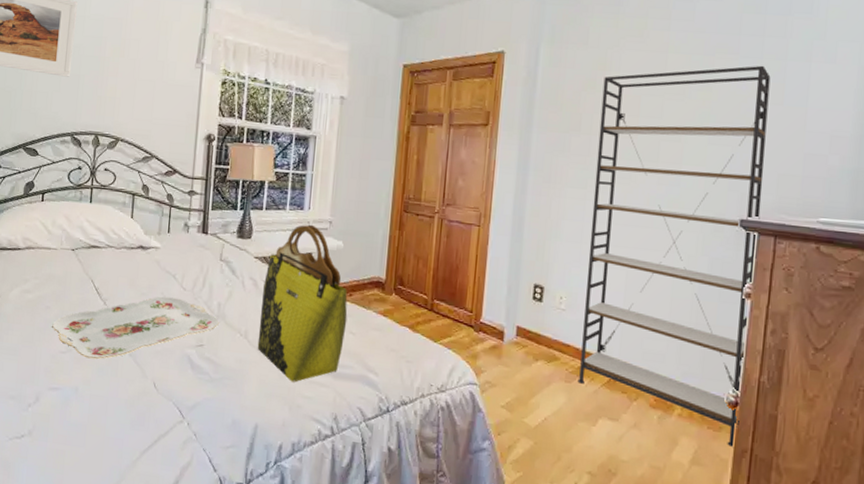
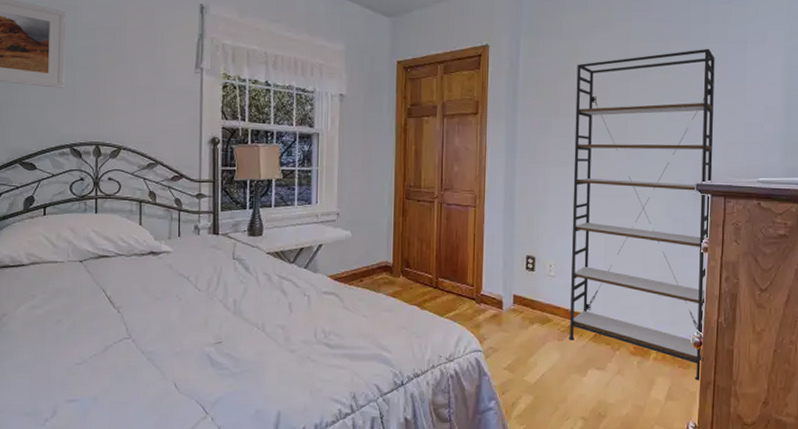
serving tray: present [52,296,219,359] -> none [65,299,236,367]
tote bag: present [257,224,348,382] -> none [275,217,359,368]

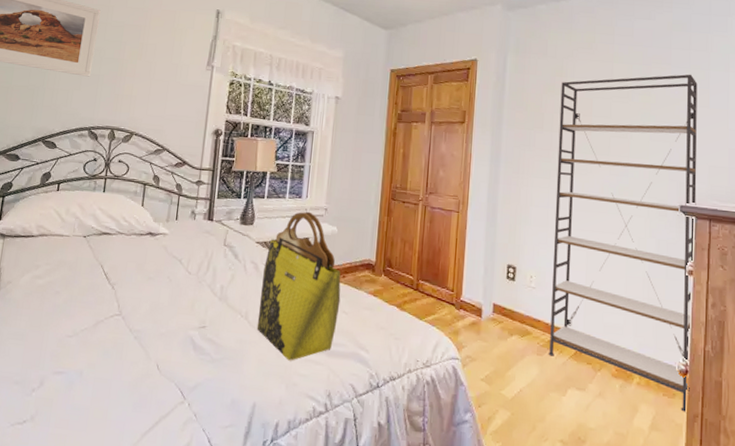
tote bag: none [275,217,359,368] -> present [256,211,341,361]

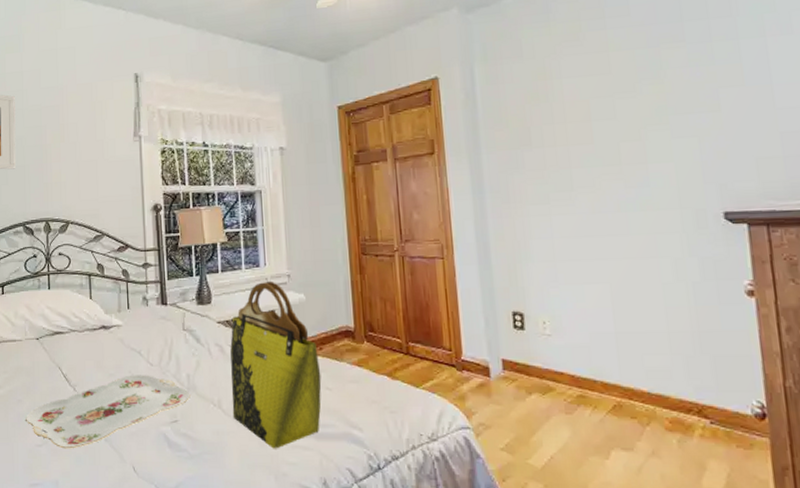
serving tray: none [60,280,221,342] -> present [26,375,191,449]
shelving unit: present [548,74,698,414] -> none [546,48,774,467]

